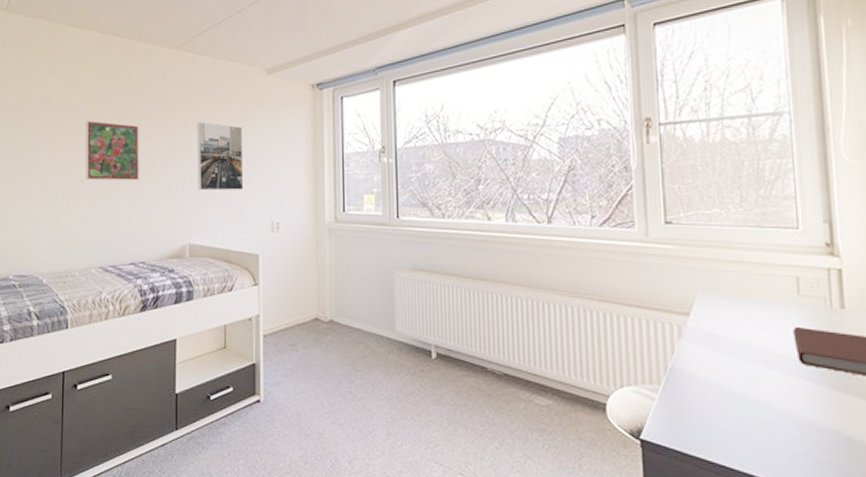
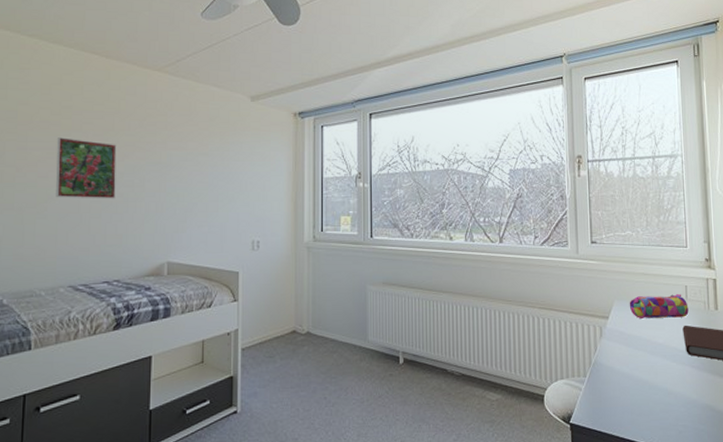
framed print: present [197,122,244,191] -> none [178,144,225,210]
pencil case: none [717,287,802,317] -> present [629,294,689,318]

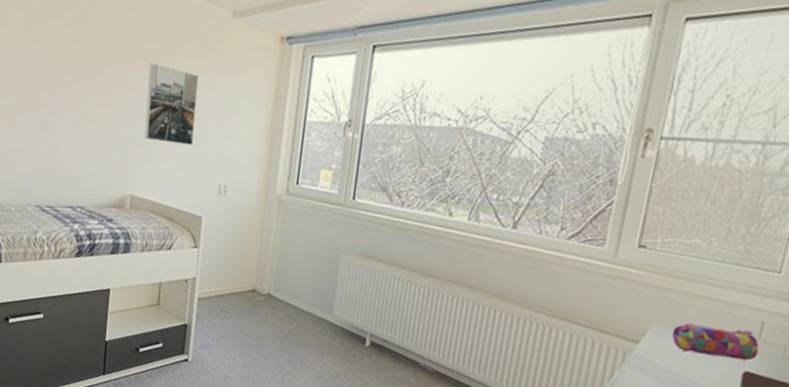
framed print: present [56,137,117,199] -> none [26,44,86,120]
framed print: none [178,144,225,210] -> present [144,63,198,146]

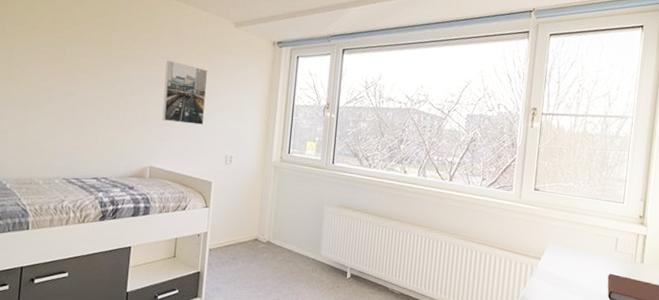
pencil case: present [671,323,760,361] -> none [561,243,617,266]

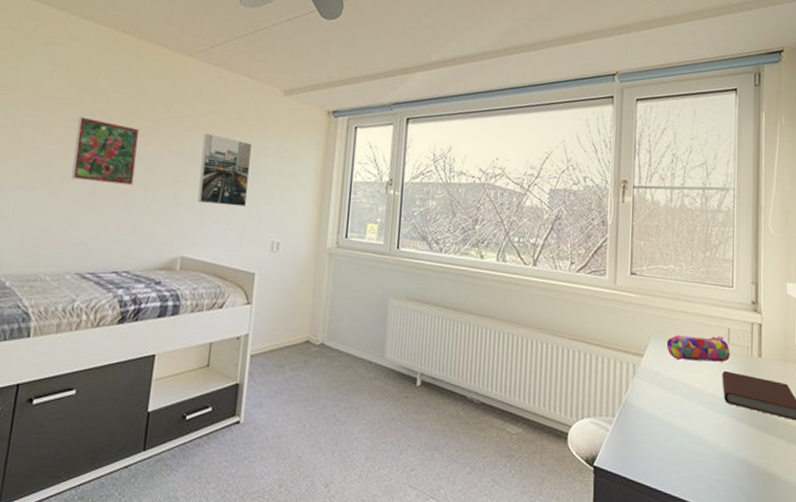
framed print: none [55,44,111,105] -> present [71,117,140,186]
pencil case: none [561,243,617,266] -> present [666,335,730,362]

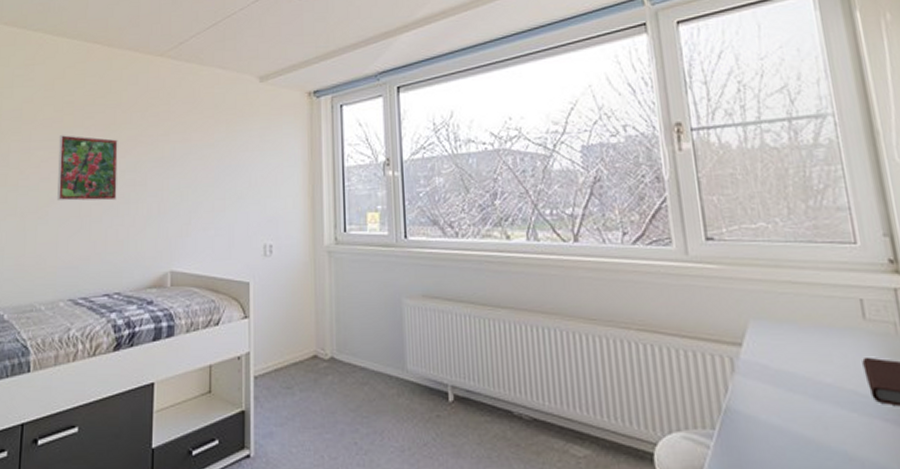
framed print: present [197,134,251,207] -> none [182,135,233,211]
pencil case: present [666,335,730,362] -> none [772,311,870,346]

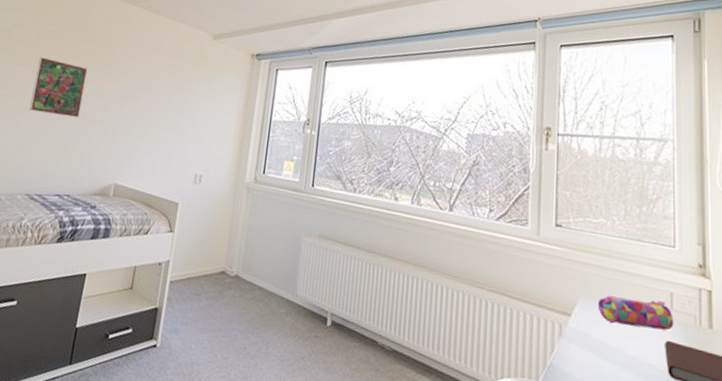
pencil case: none [772,311,870,346] -> present [597,296,674,331]

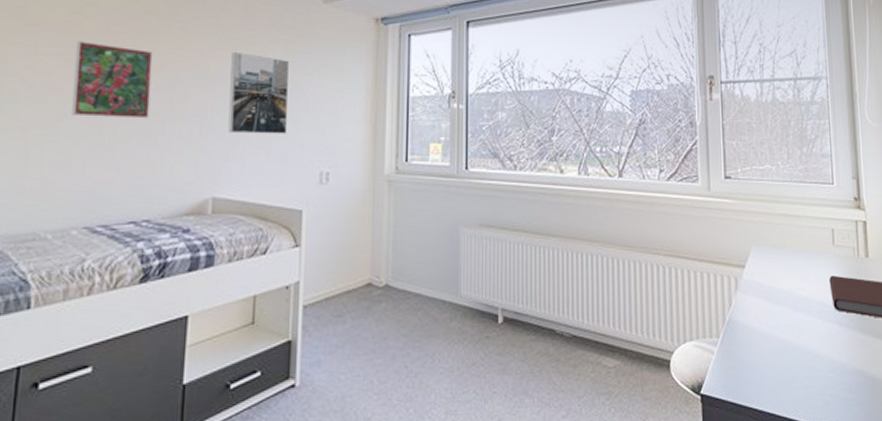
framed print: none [132,73,182,140] -> present [228,52,290,134]
pencil case: present [597,296,674,331] -> none [768,239,836,268]

